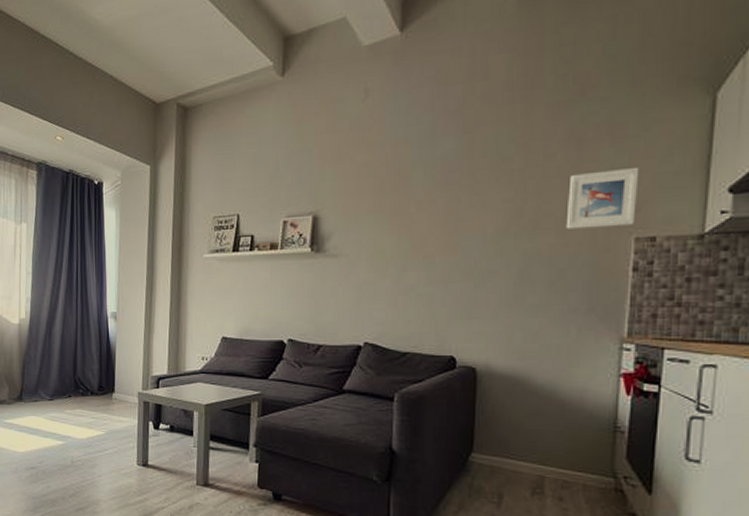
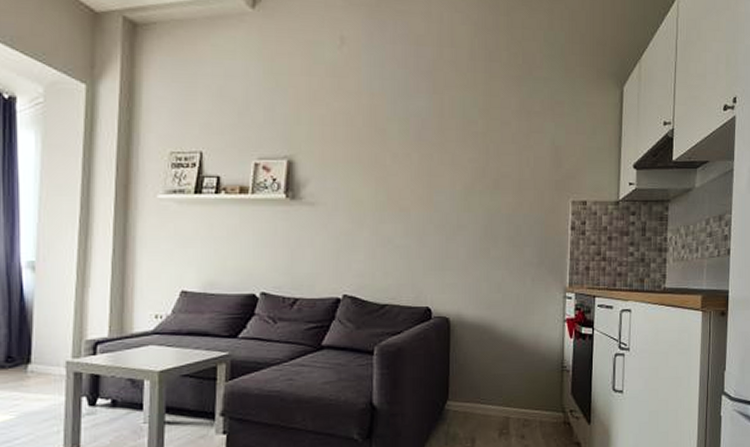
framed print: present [566,166,640,229] -> none [520,140,573,191]

